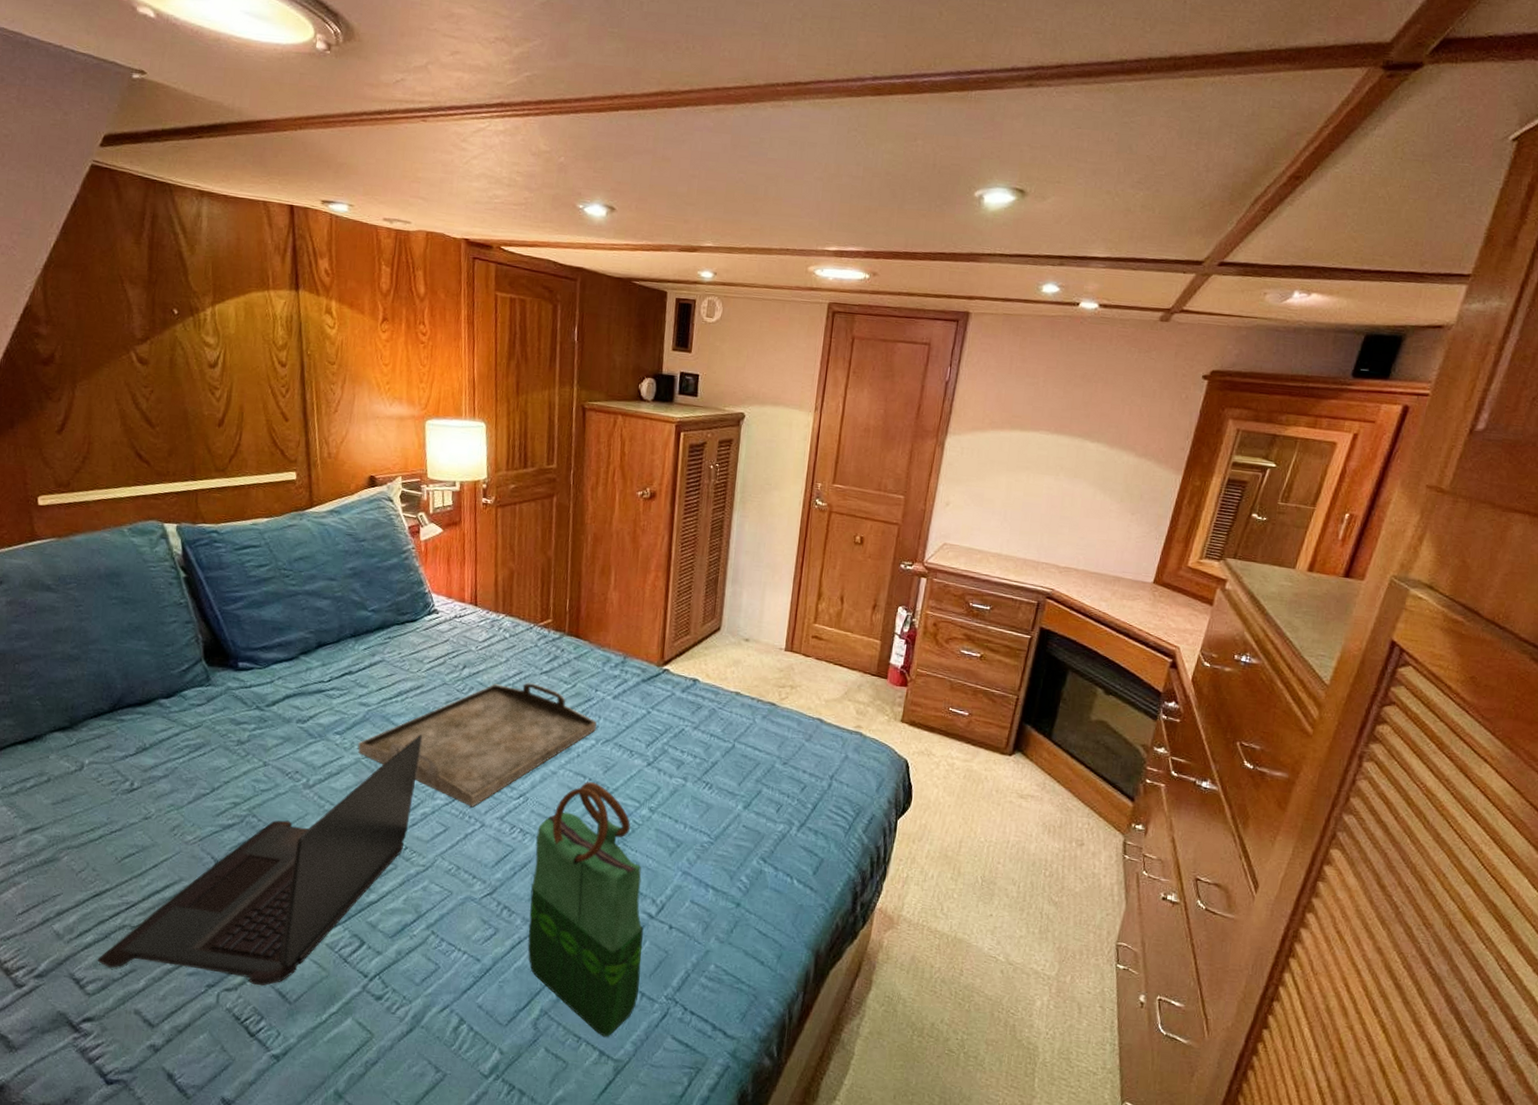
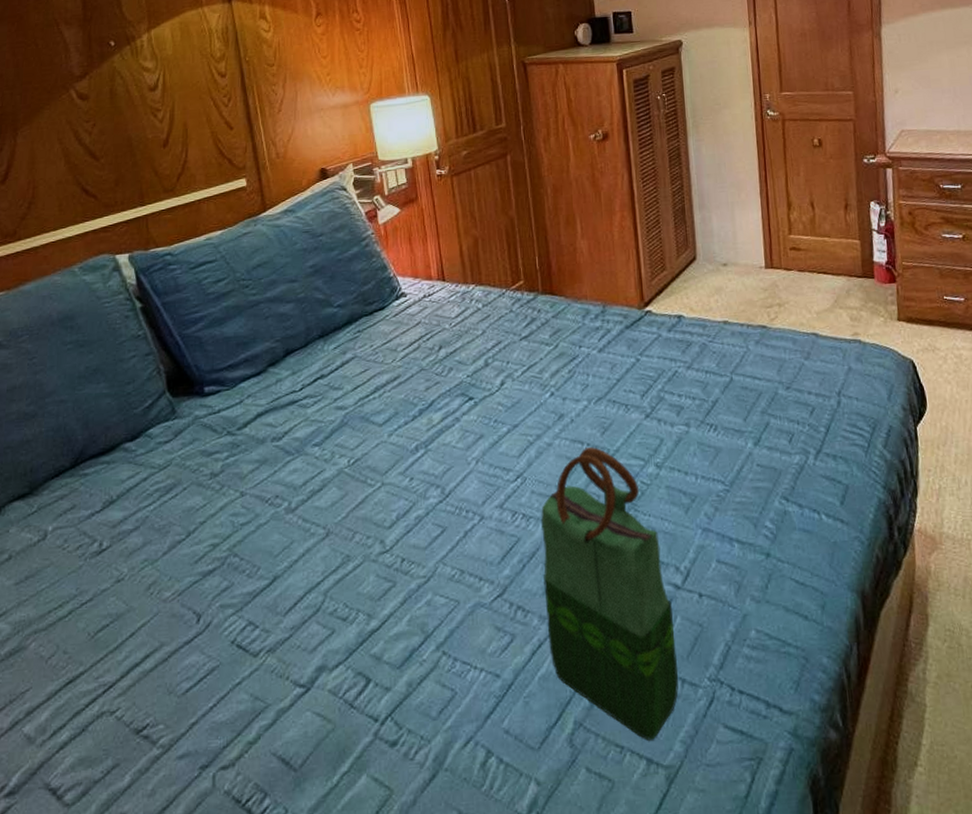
laptop: present [97,733,423,986] -> none [75,428,407,767]
serving tray: present [358,683,597,808] -> none [339,351,586,500]

